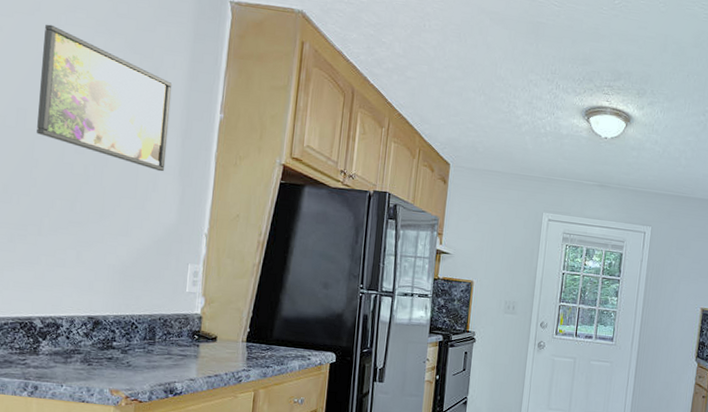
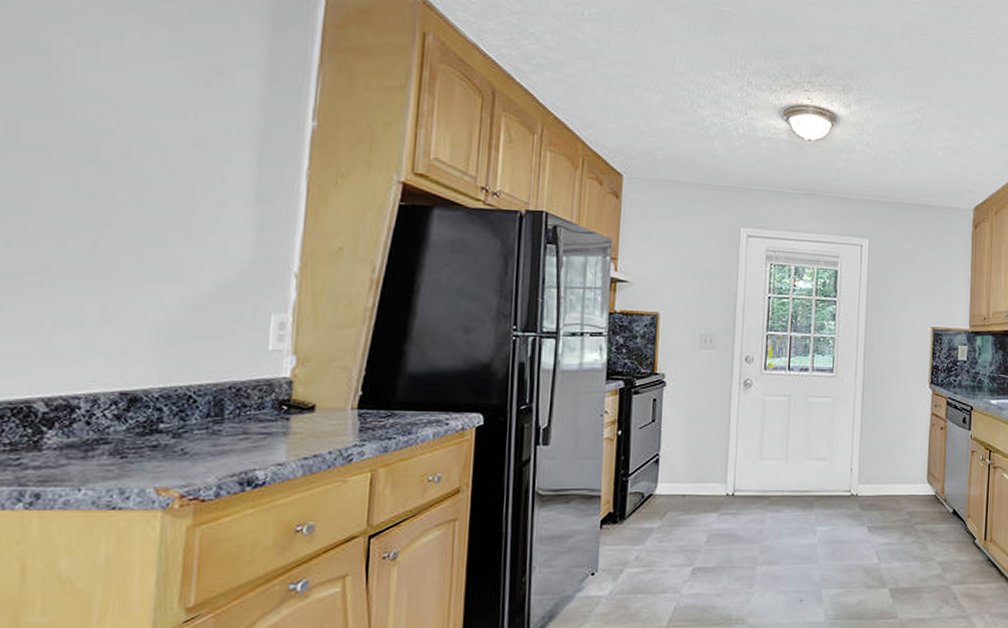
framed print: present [37,24,173,172] -> none [37,9,243,197]

